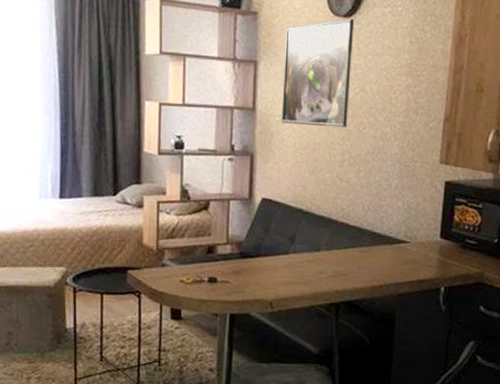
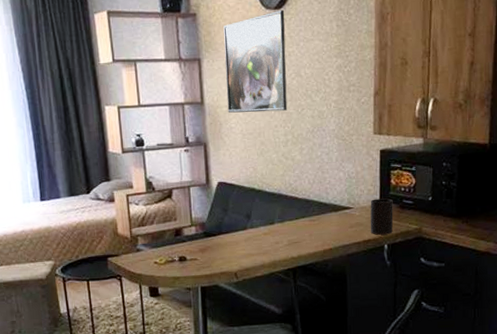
cup: none [426,235,455,276] -> present [370,198,393,235]

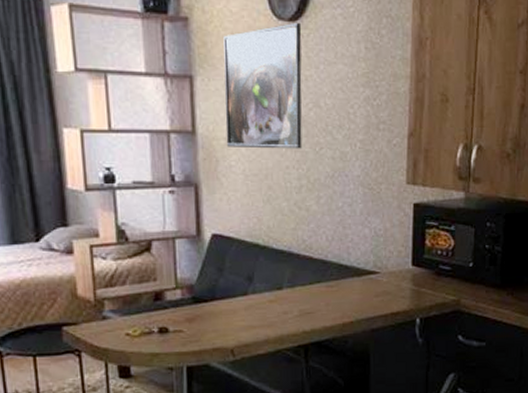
cup: present [370,198,393,235] -> none [399,263,428,306]

